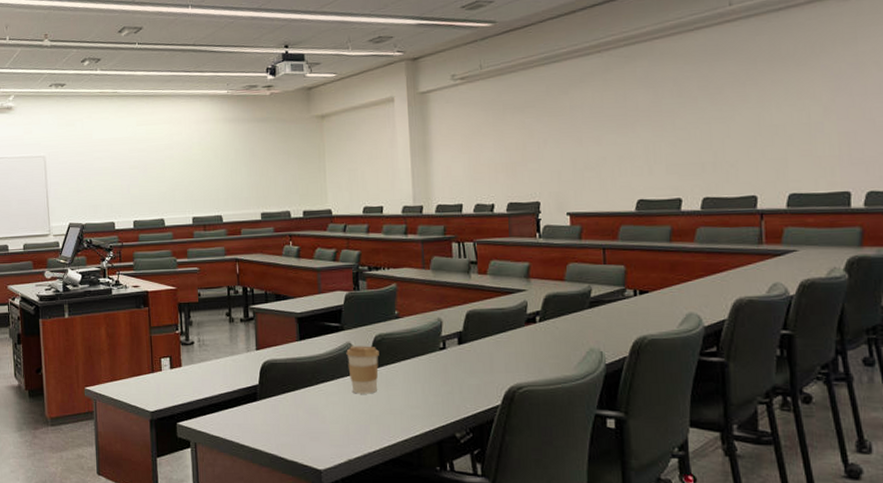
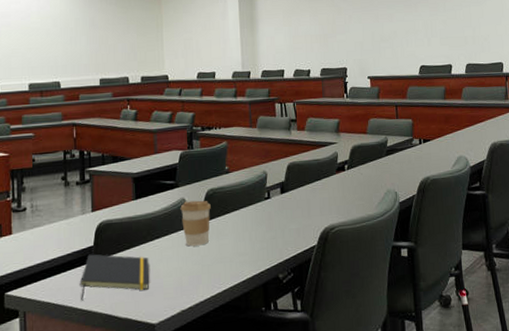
notepad: none [246,393,316,438] -> present [79,254,150,301]

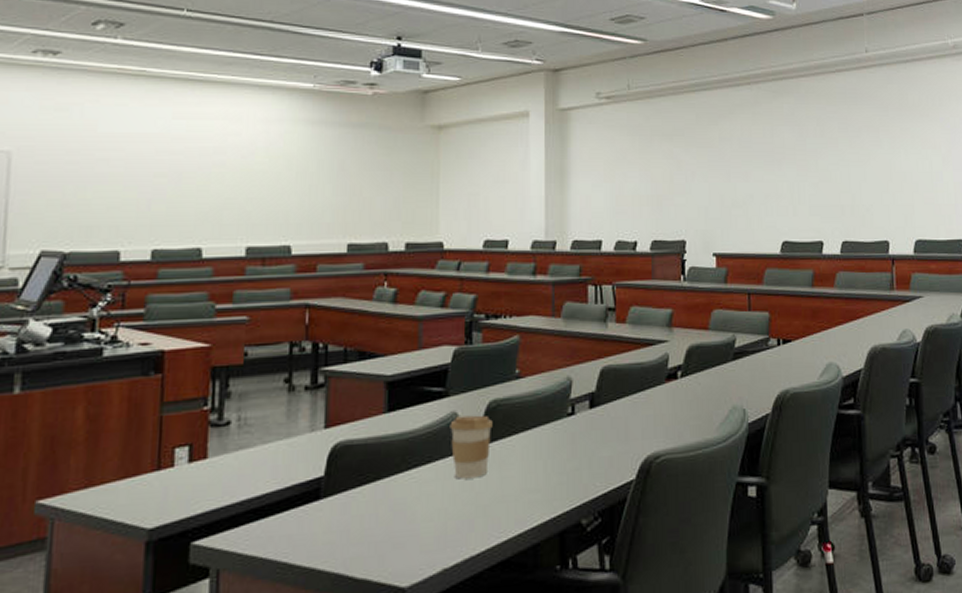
notepad: present [79,254,150,301] -> none [300,487,402,554]

